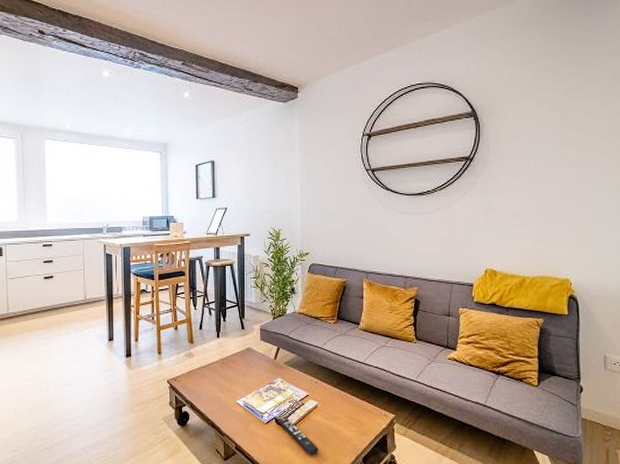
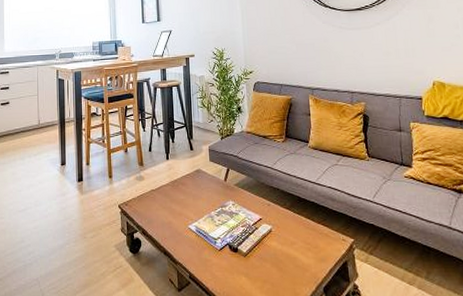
remote control: present [278,417,319,455] -> none [232,242,276,285]

